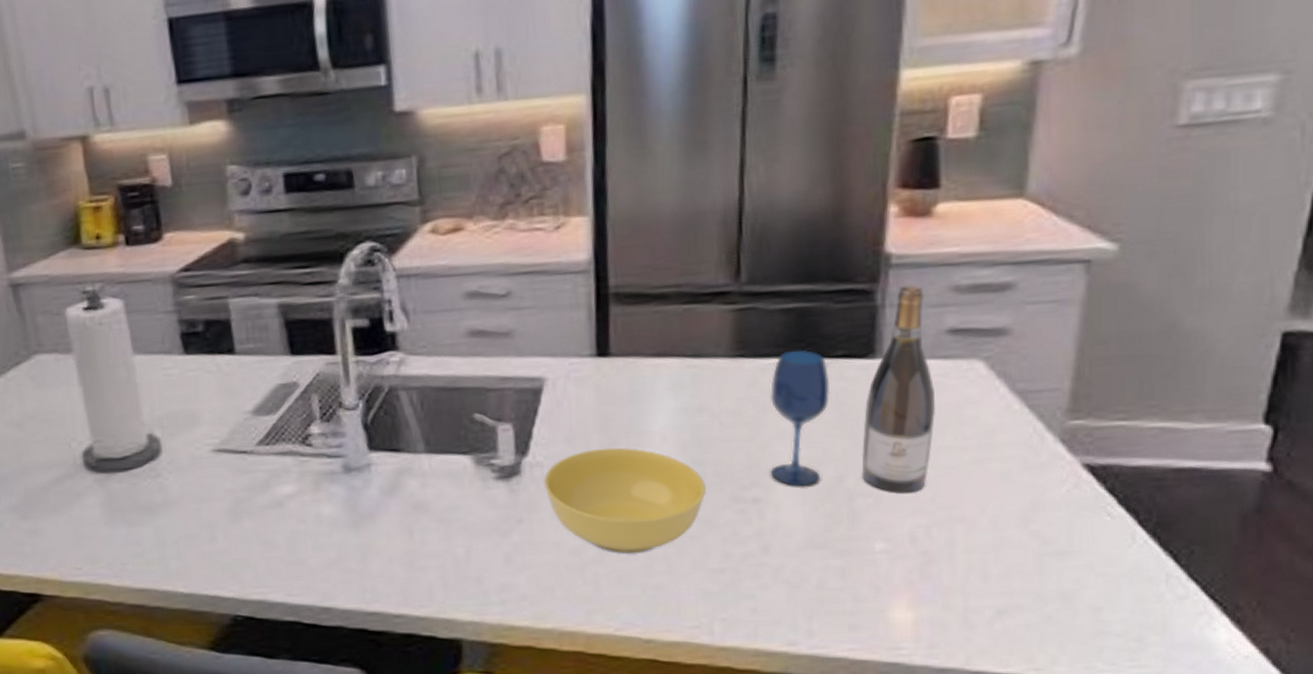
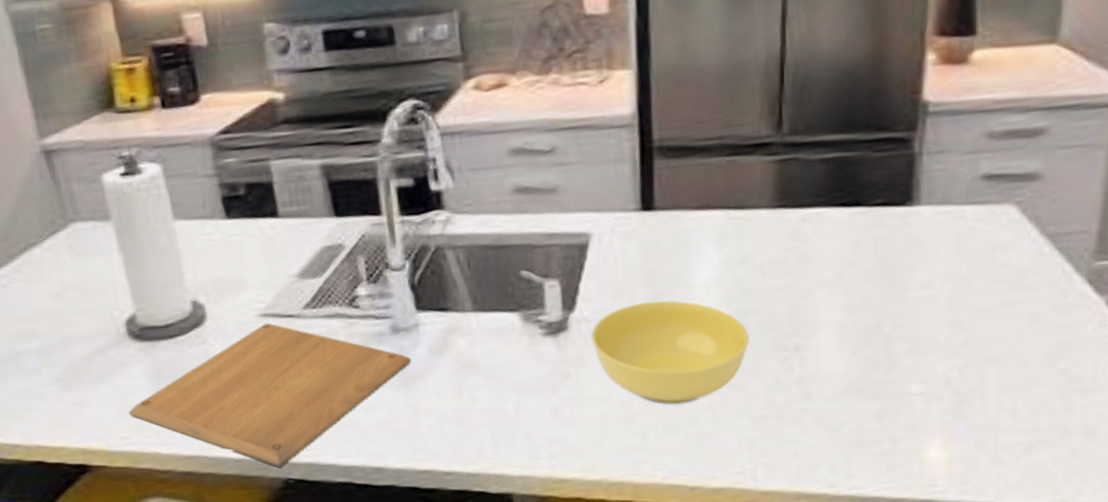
chopping board: none [82,458,363,604] -> present [129,322,412,467]
wineglass: present [769,349,831,486] -> none [810,198,870,333]
wine bottle: present [861,285,936,493] -> none [899,132,971,337]

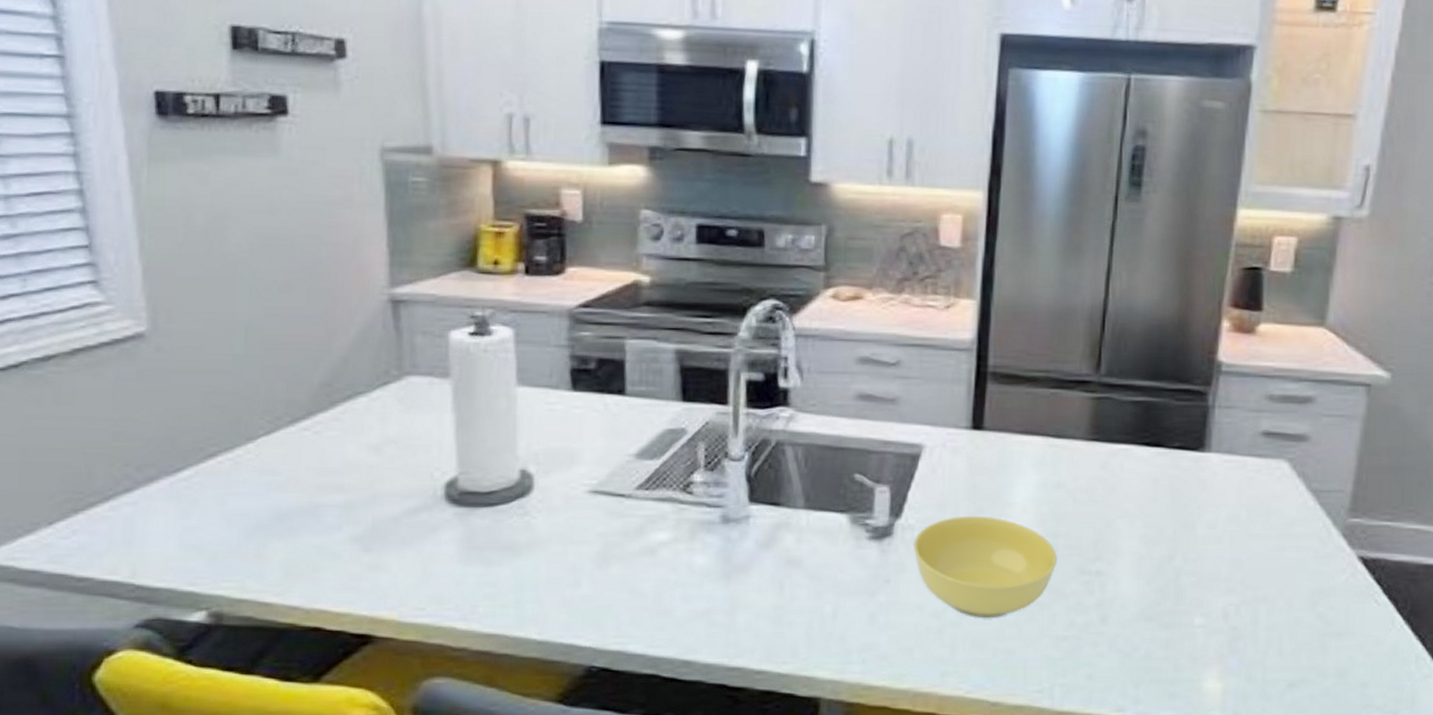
chopping board: present [129,322,412,467] -> none [430,500,738,653]

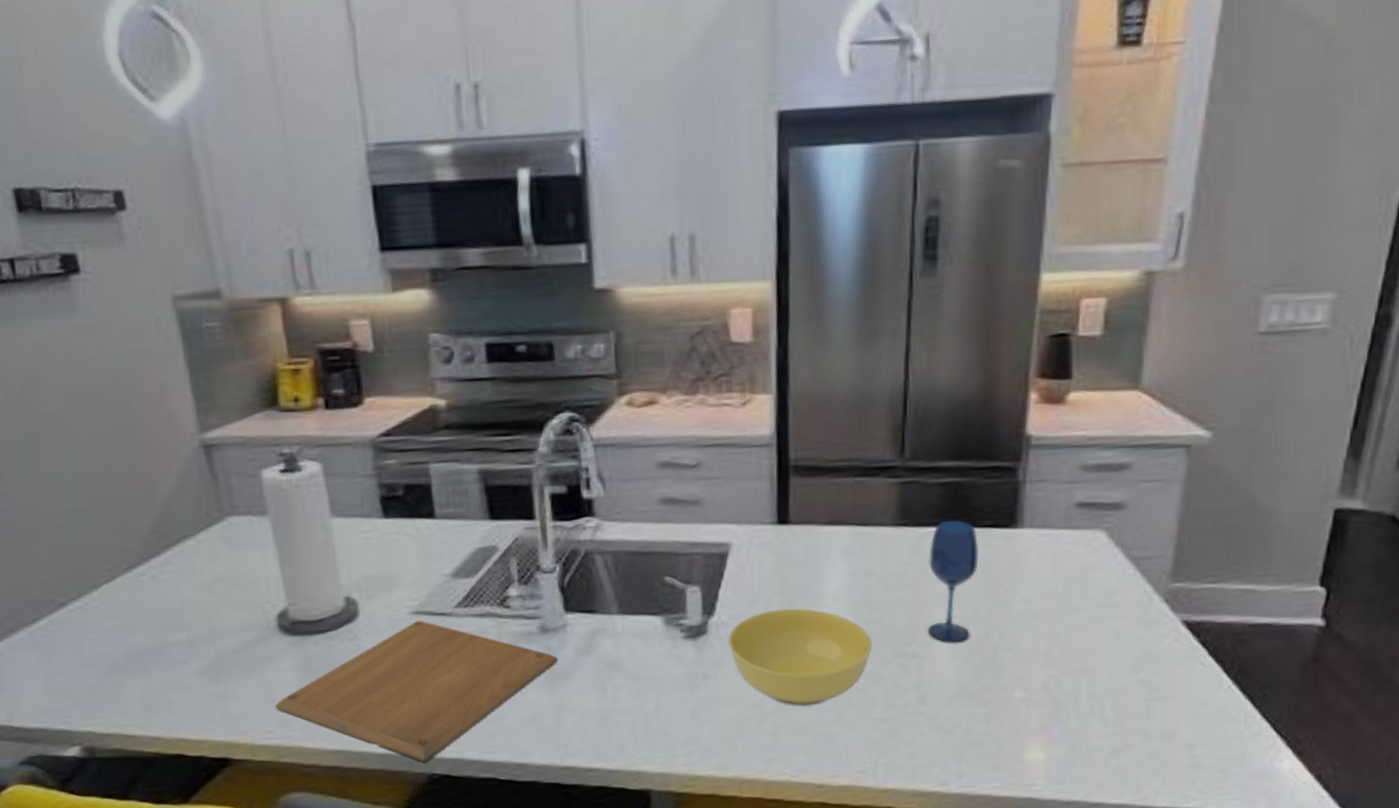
chopping board: none [430,500,738,653] -> present [275,620,559,763]
wineglass: none [1113,438,1167,562] -> present [928,519,980,642]

